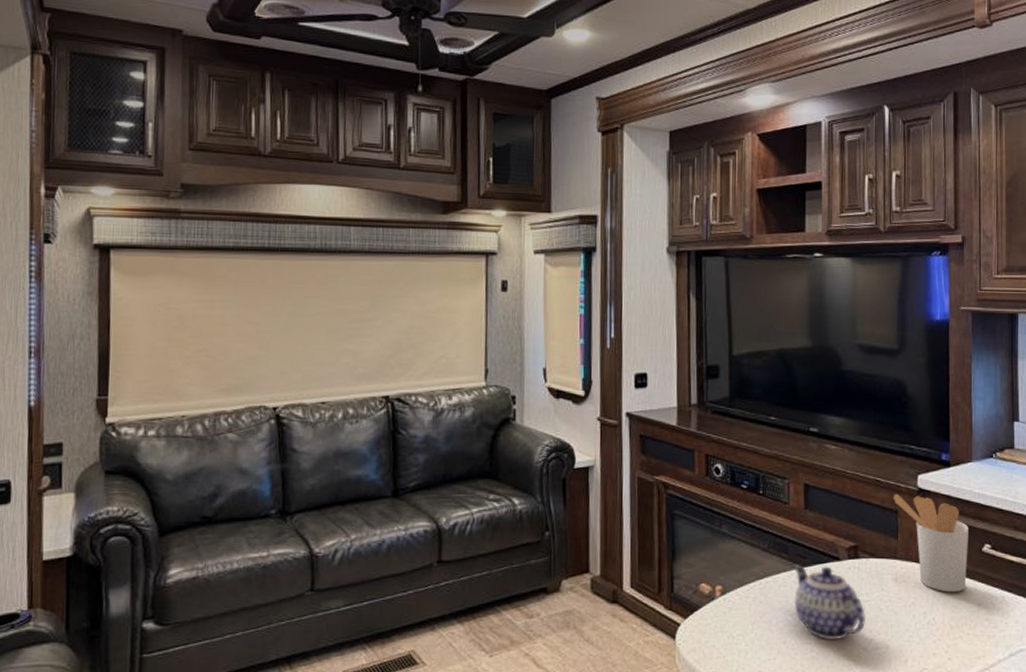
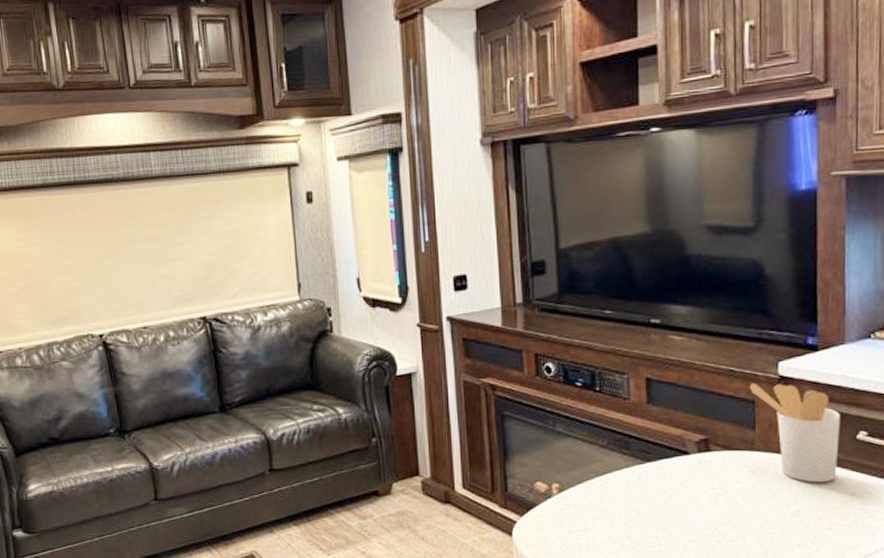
teapot: present [794,565,867,639] -> none [638,460,720,533]

